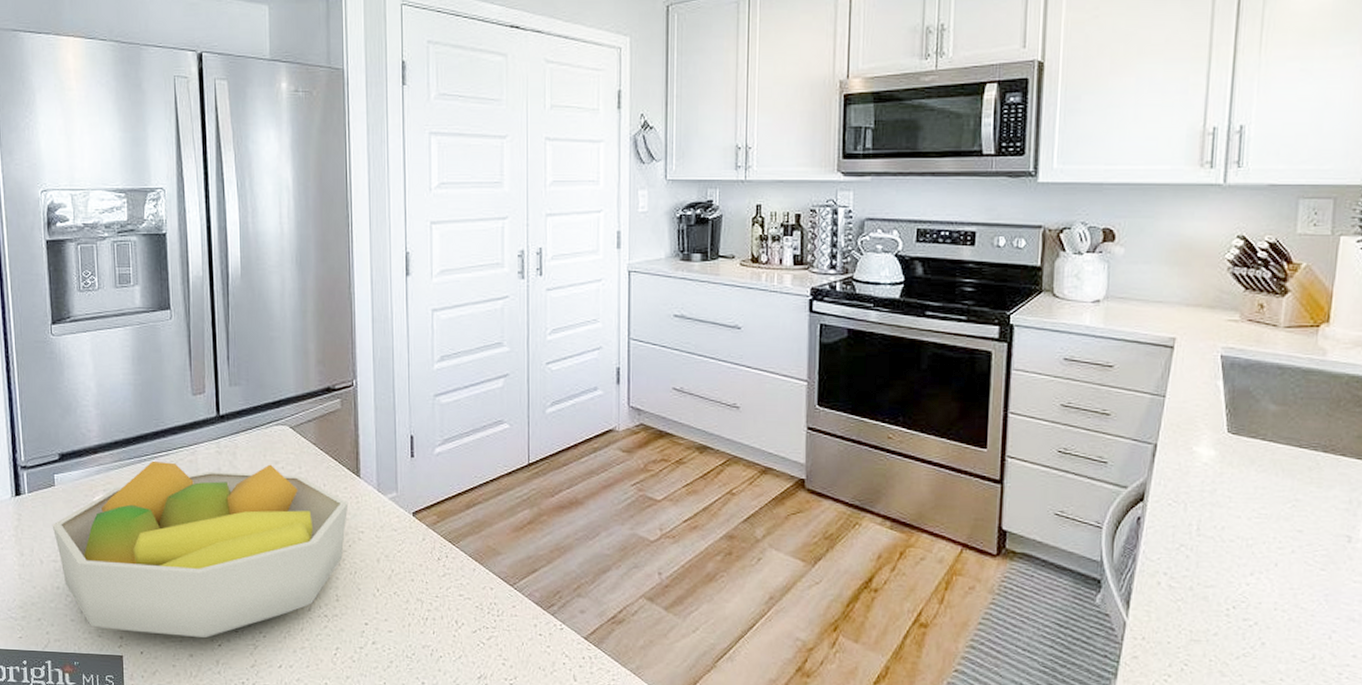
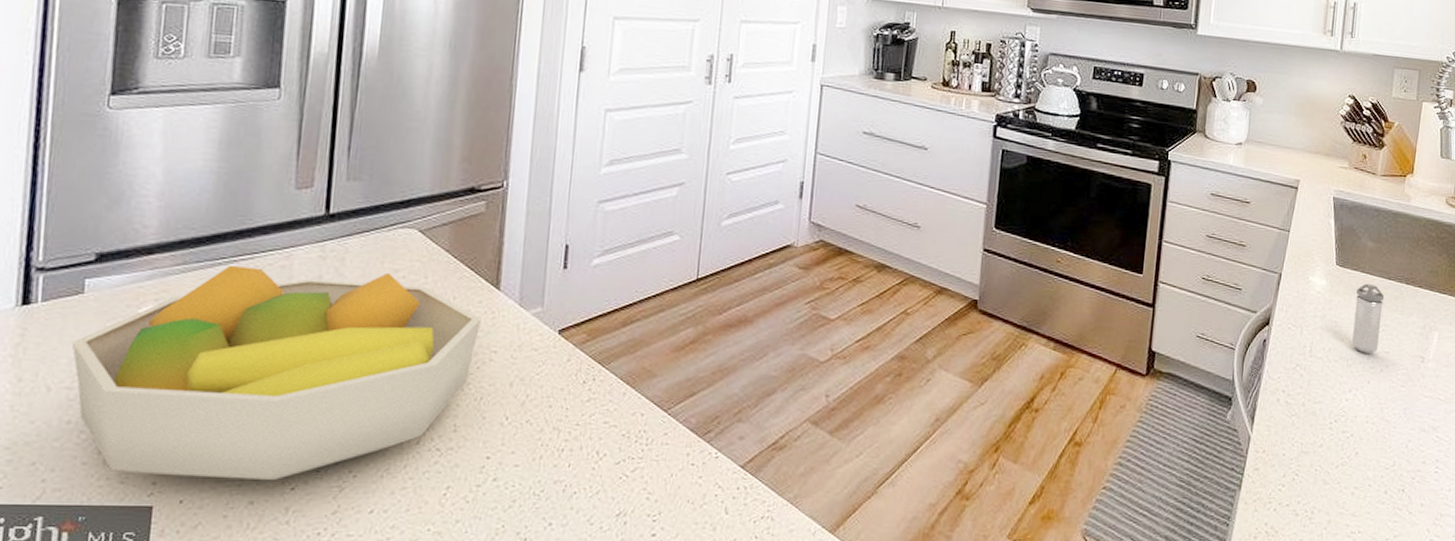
shaker: none [1252,452,1294,532] -> present [1352,283,1385,354]

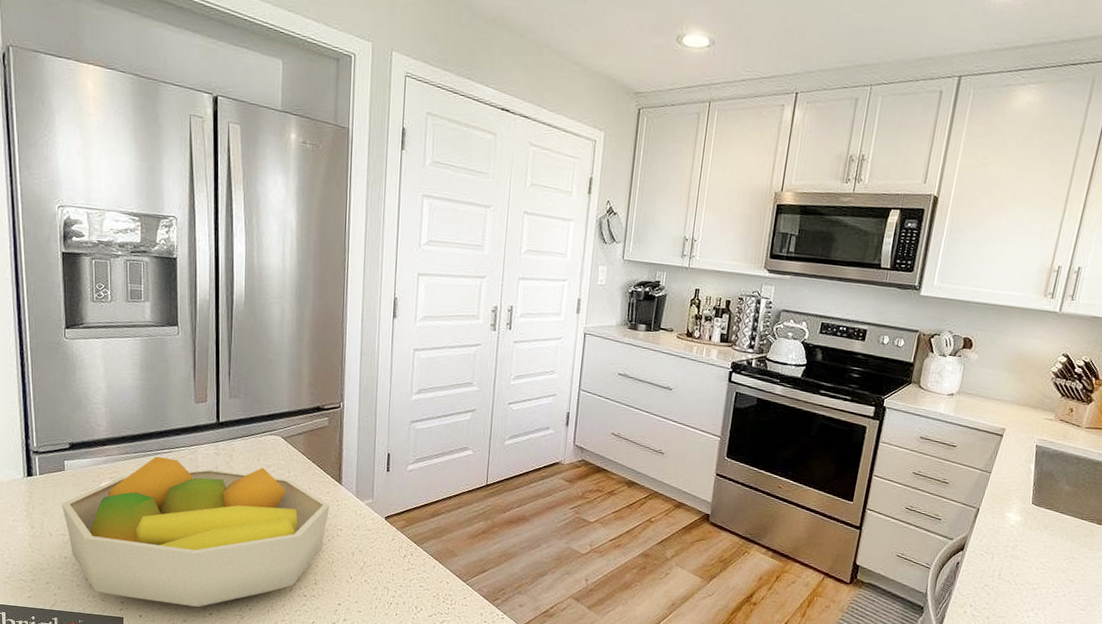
shaker: present [1352,283,1385,354] -> none [1039,521,1075,581]

